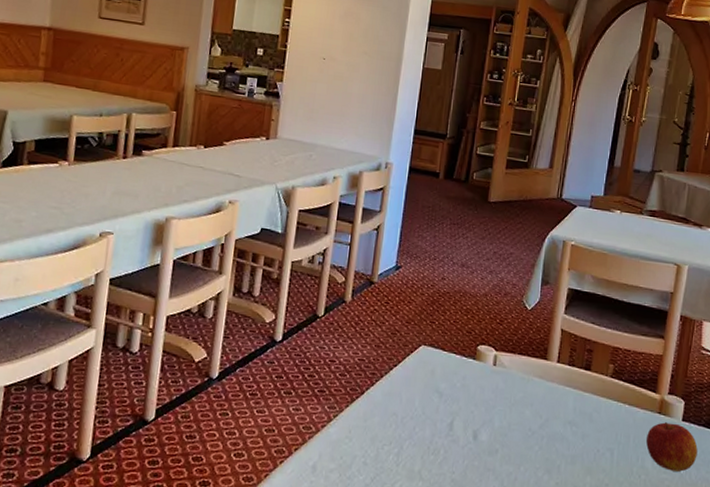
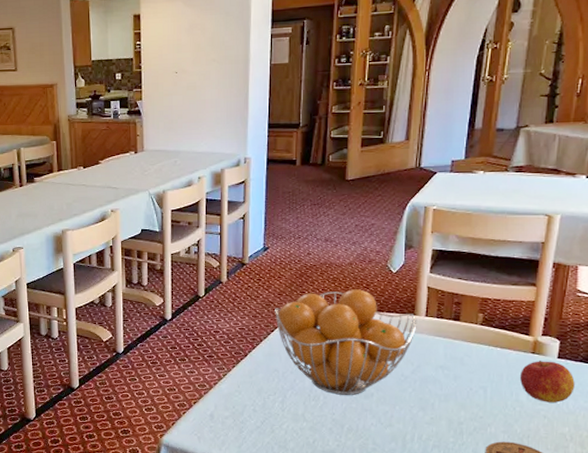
fruit basket: none [400,324,549,451] -> present [275,289,417,395]

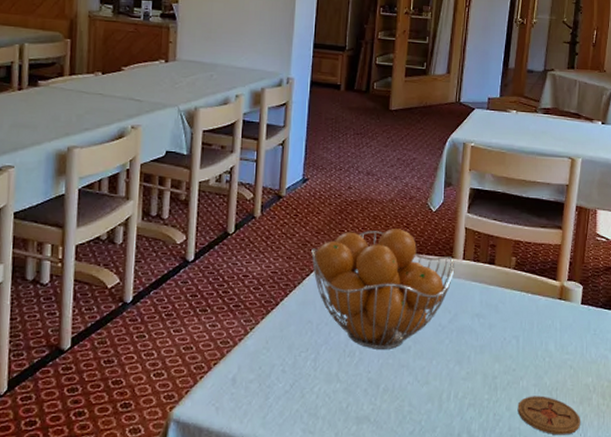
apple: present [520,361,575,403] -> none [549,307,596,351]

